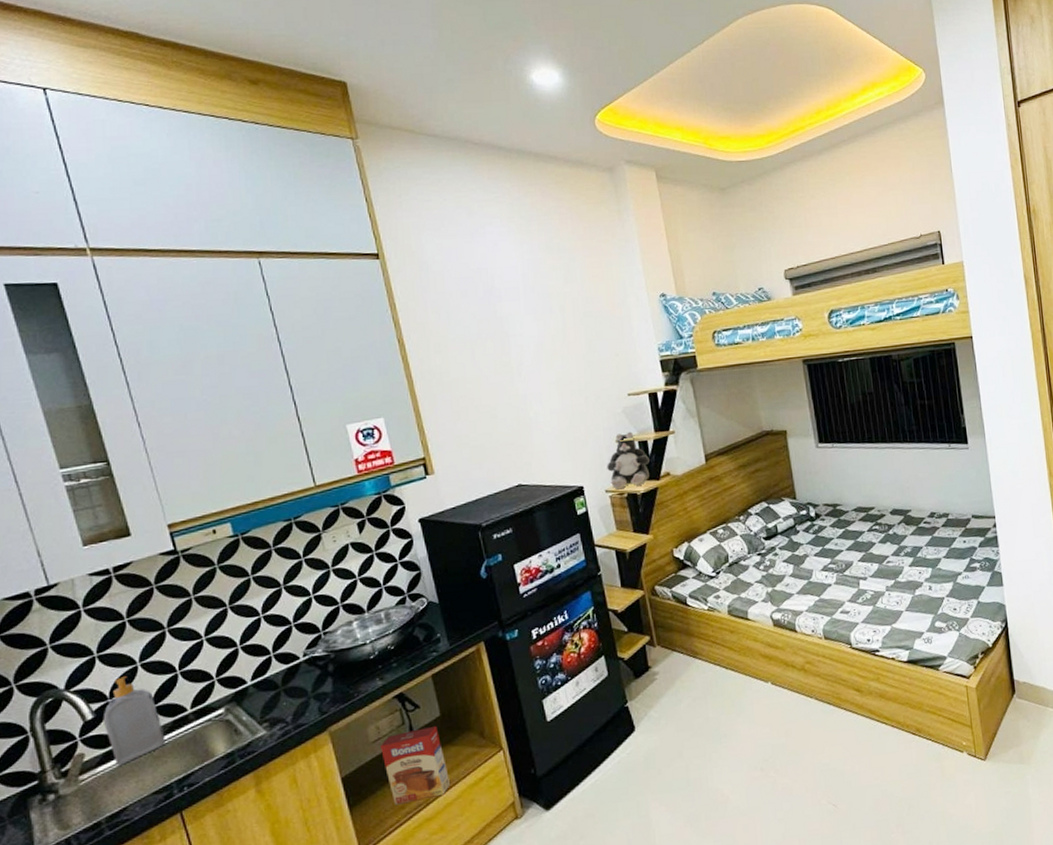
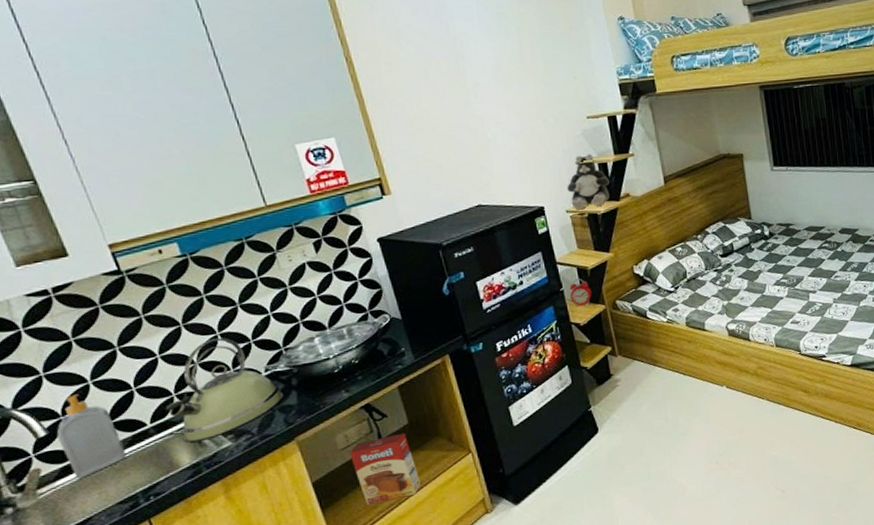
kettle: none [206,620,320,730] -> present [165,337,284,443]
alarm clock: none [607,562,630,592] -> present [569,278,592,307]

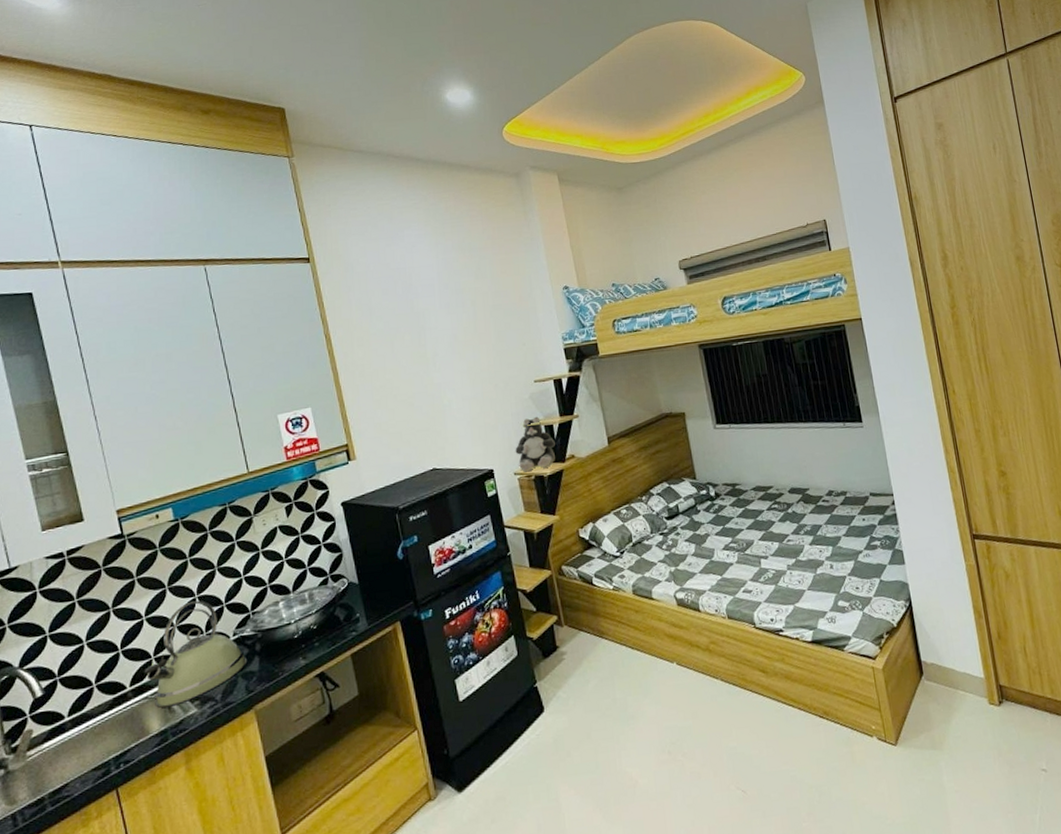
soap bottle: present [56,394,127,479] -> none [51,655,106,742]
food box: present [350,432,422,507] -> none [302,704,368,786]
alarm clock: present [569,278,592,307] -> none [516,542,538,572]

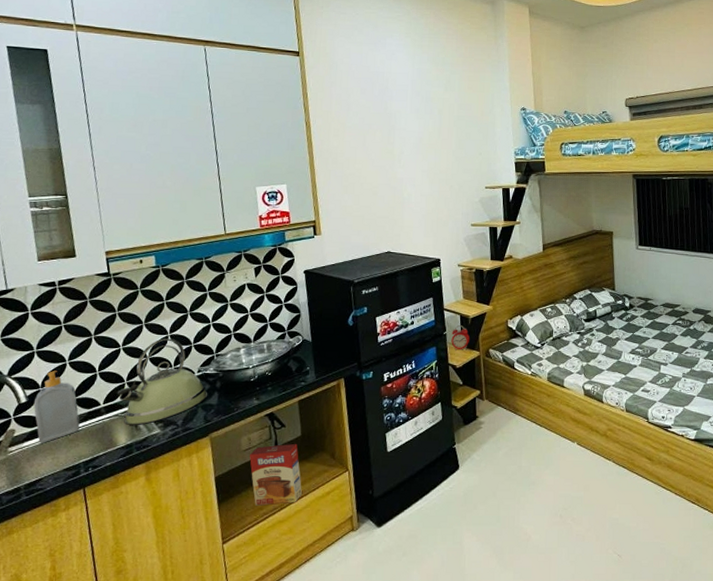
soap bottle: none [51,655,106,742] -> present [33,371,80,443]
food box: none [302,704,368,786] -> present [249,443,303,507]
plush toy: present [515,416,555,472] -> none [461,218,497,265]
alarm clock: none [516,542,538,572] -> present [451,325,470,350]

